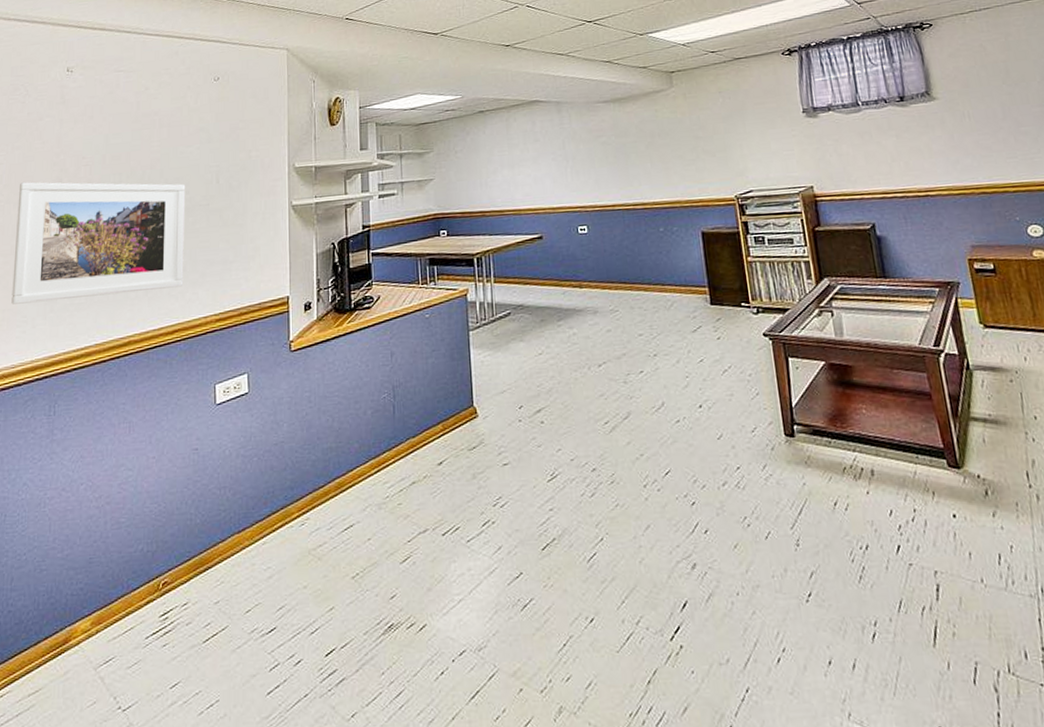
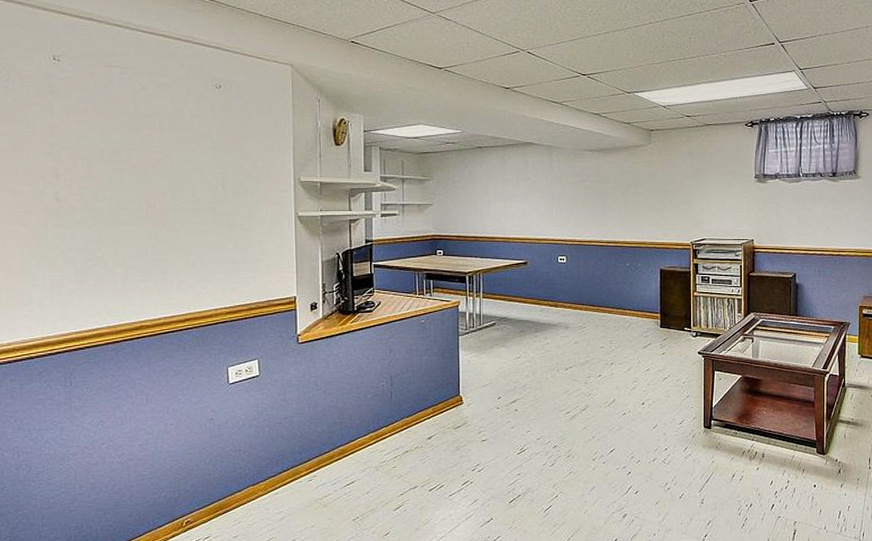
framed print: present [11,182,186,305] -> none [11,169,193,285]

